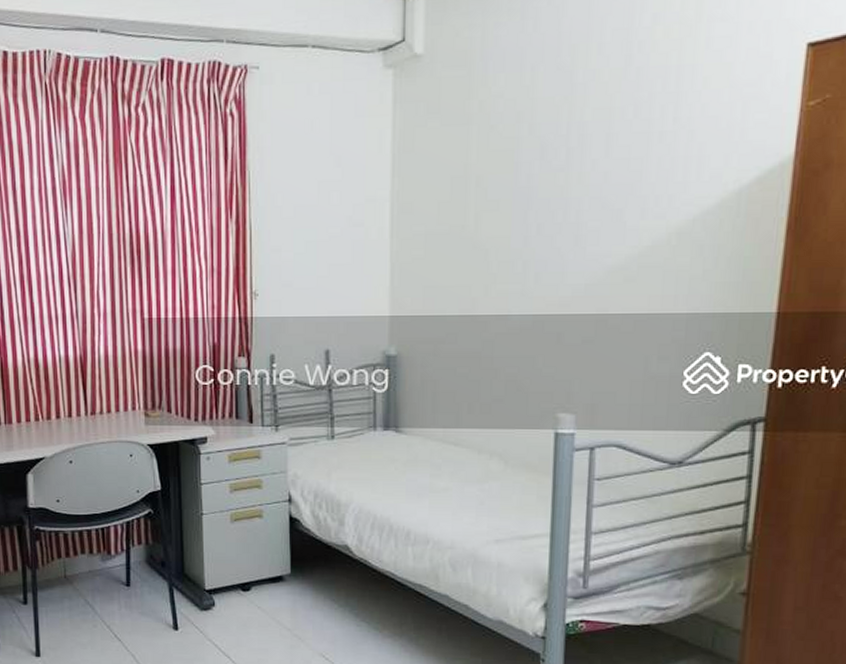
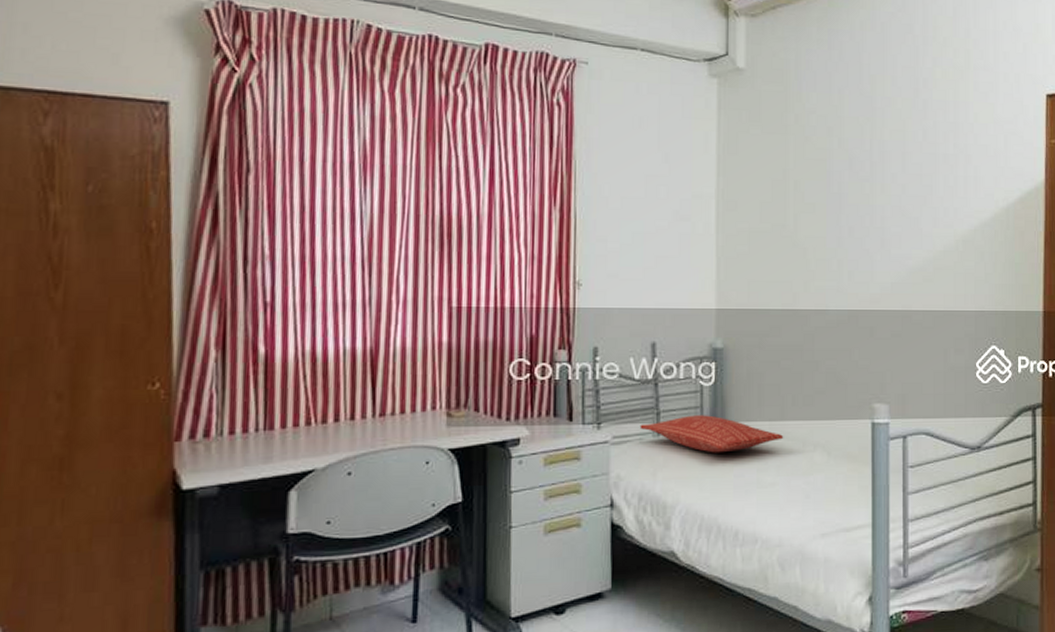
pillow: none [315,421,459,458] -> present [639,415,784,453]

